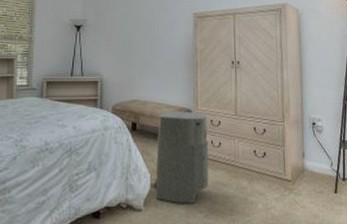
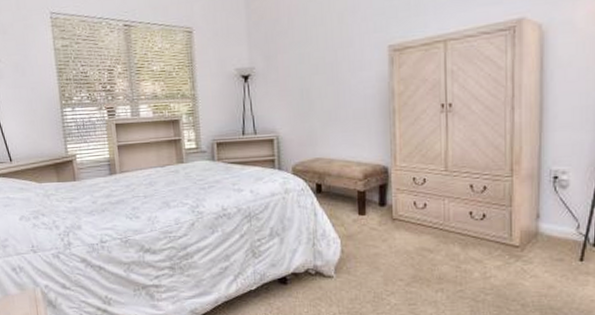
air purifier: present [152,110,209,204] -> none [342,168,411,271]

